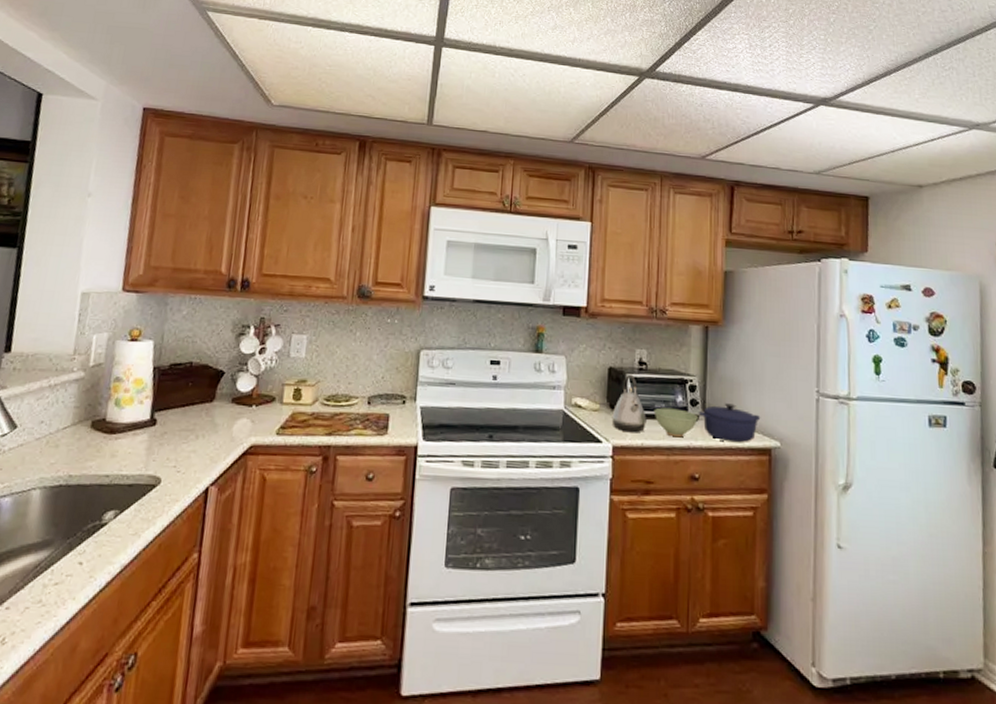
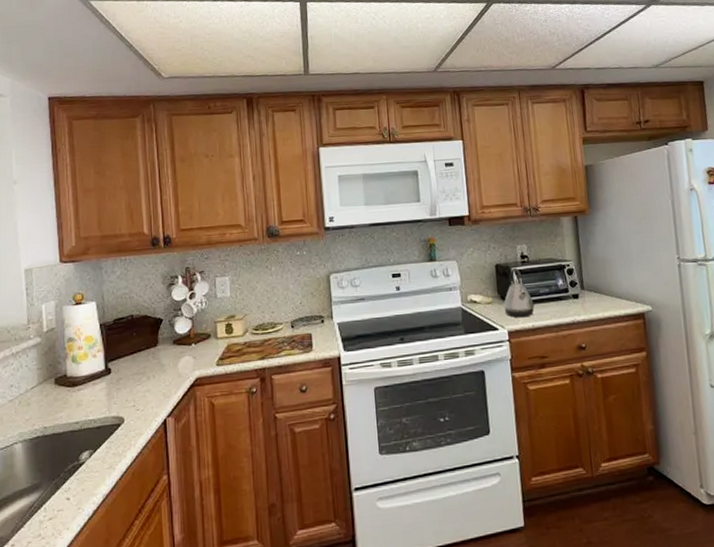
bowl: present [653,407,698,438] -> none [539,291,578,316]
cooking pot: present [698,403,761,444] -> none [577,279,633,313]

